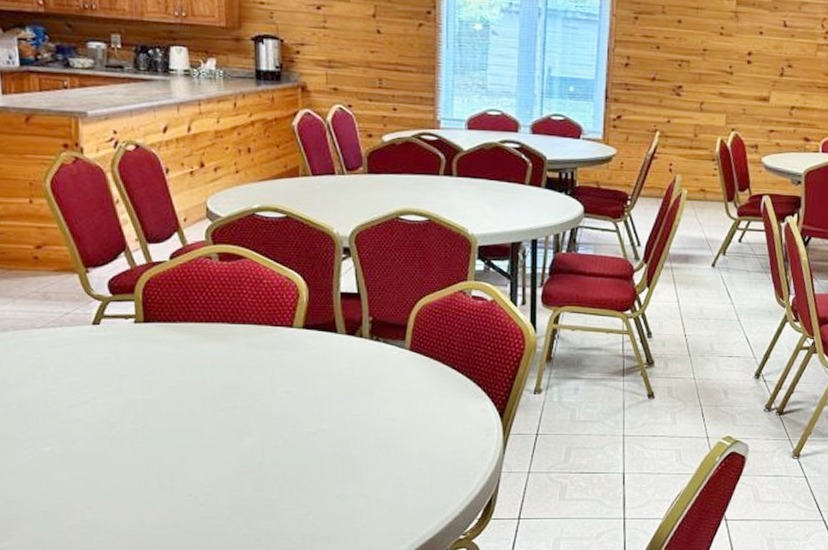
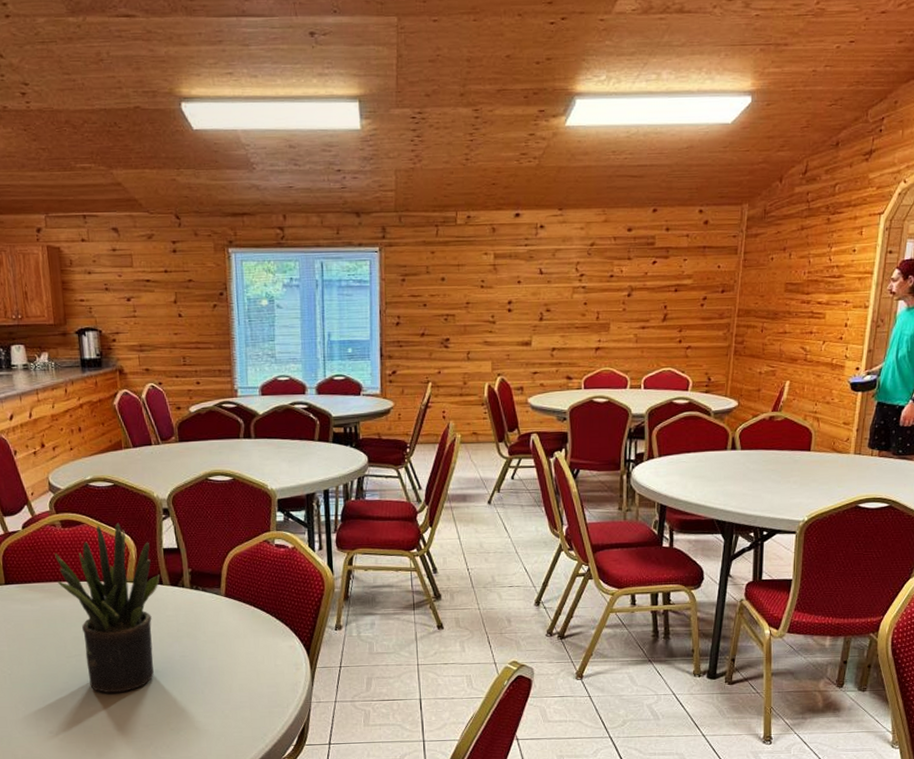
potted plant: none [208,260,336,453] -> present [54,523,161,693]

